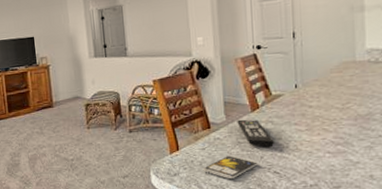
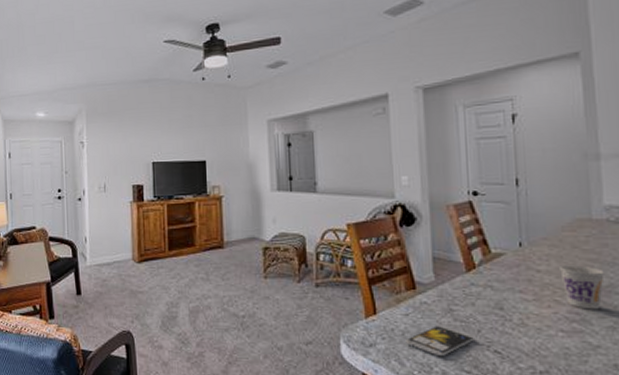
remote control: present [237,119,274,148] -> none [448,281,494,319]
cup: none [328,99,365,135] -> present [560,265,605,310]

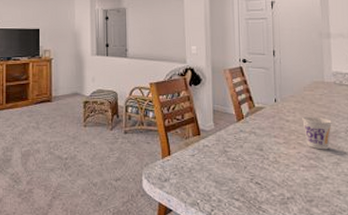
smartphone: present [405,326,474,357] -> none [192,164,242,188]

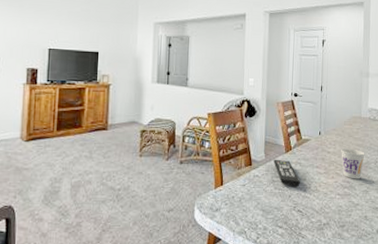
remote control: none [224,128,256,158] -> present [273,159,300,187]

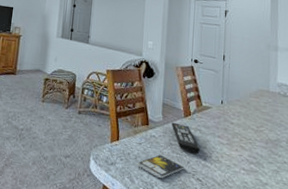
smartphone: none [241,193,286,217] -> present [137,154,184,179]
cup: present [341,148,365,179] -> none [246,121,274,157]

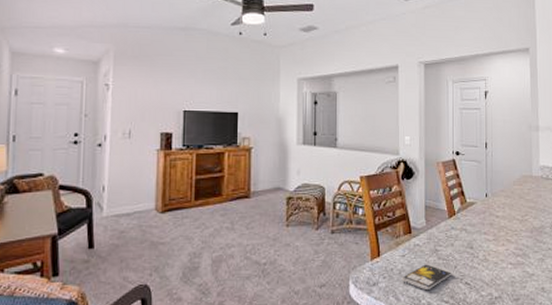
remote control: present [171,122,200,154] -> none [435,225,466,257]

